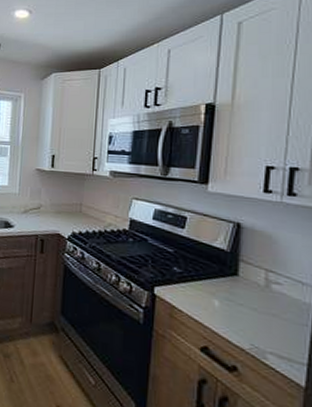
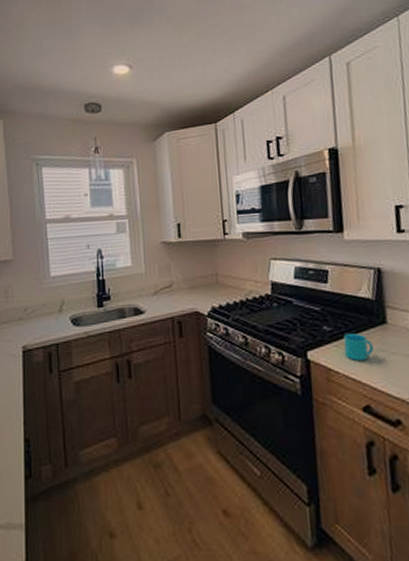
cup: none [190,278,221,305] -> present [343,333,374,361]

